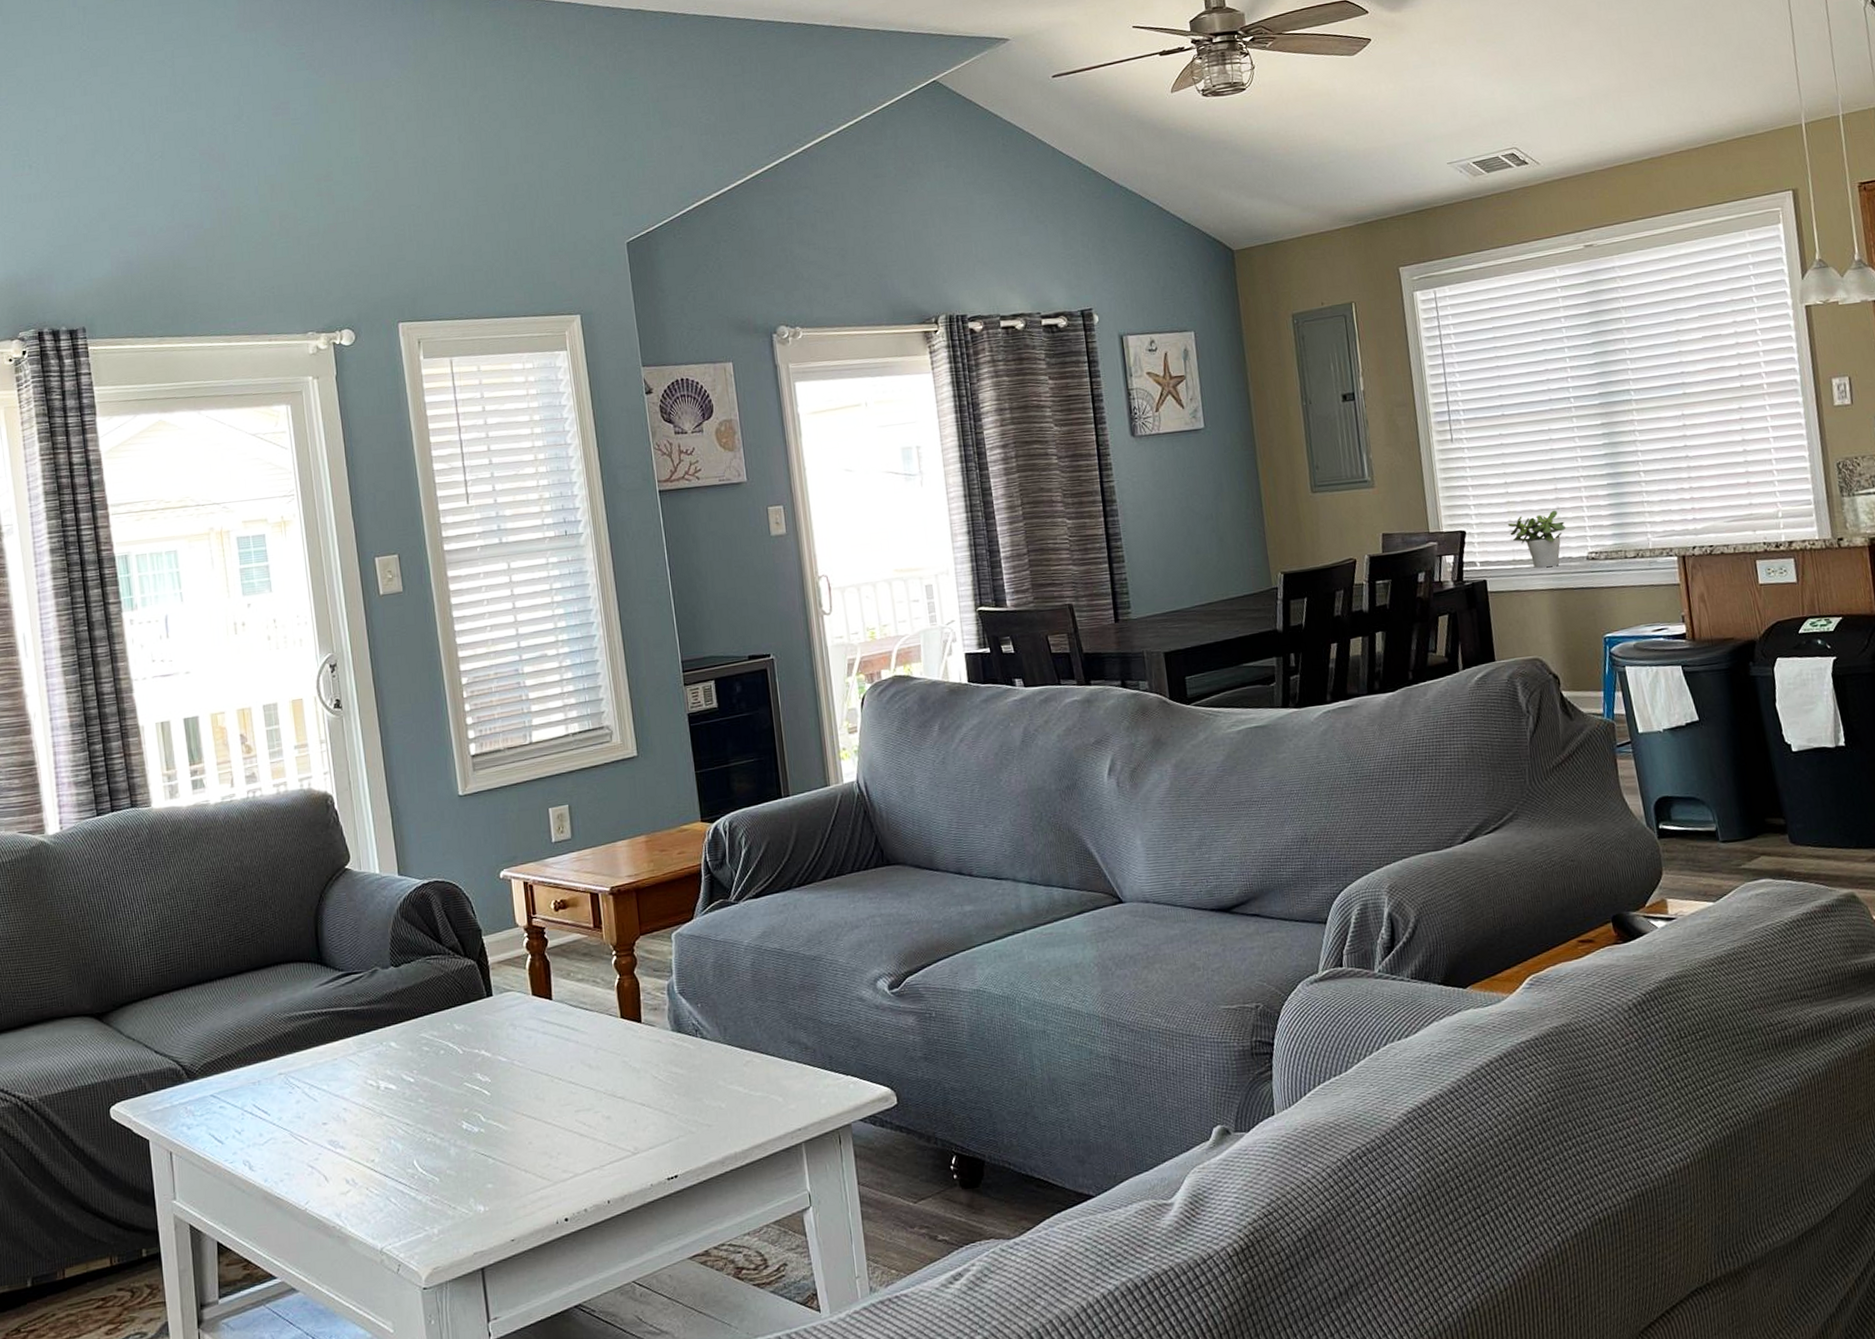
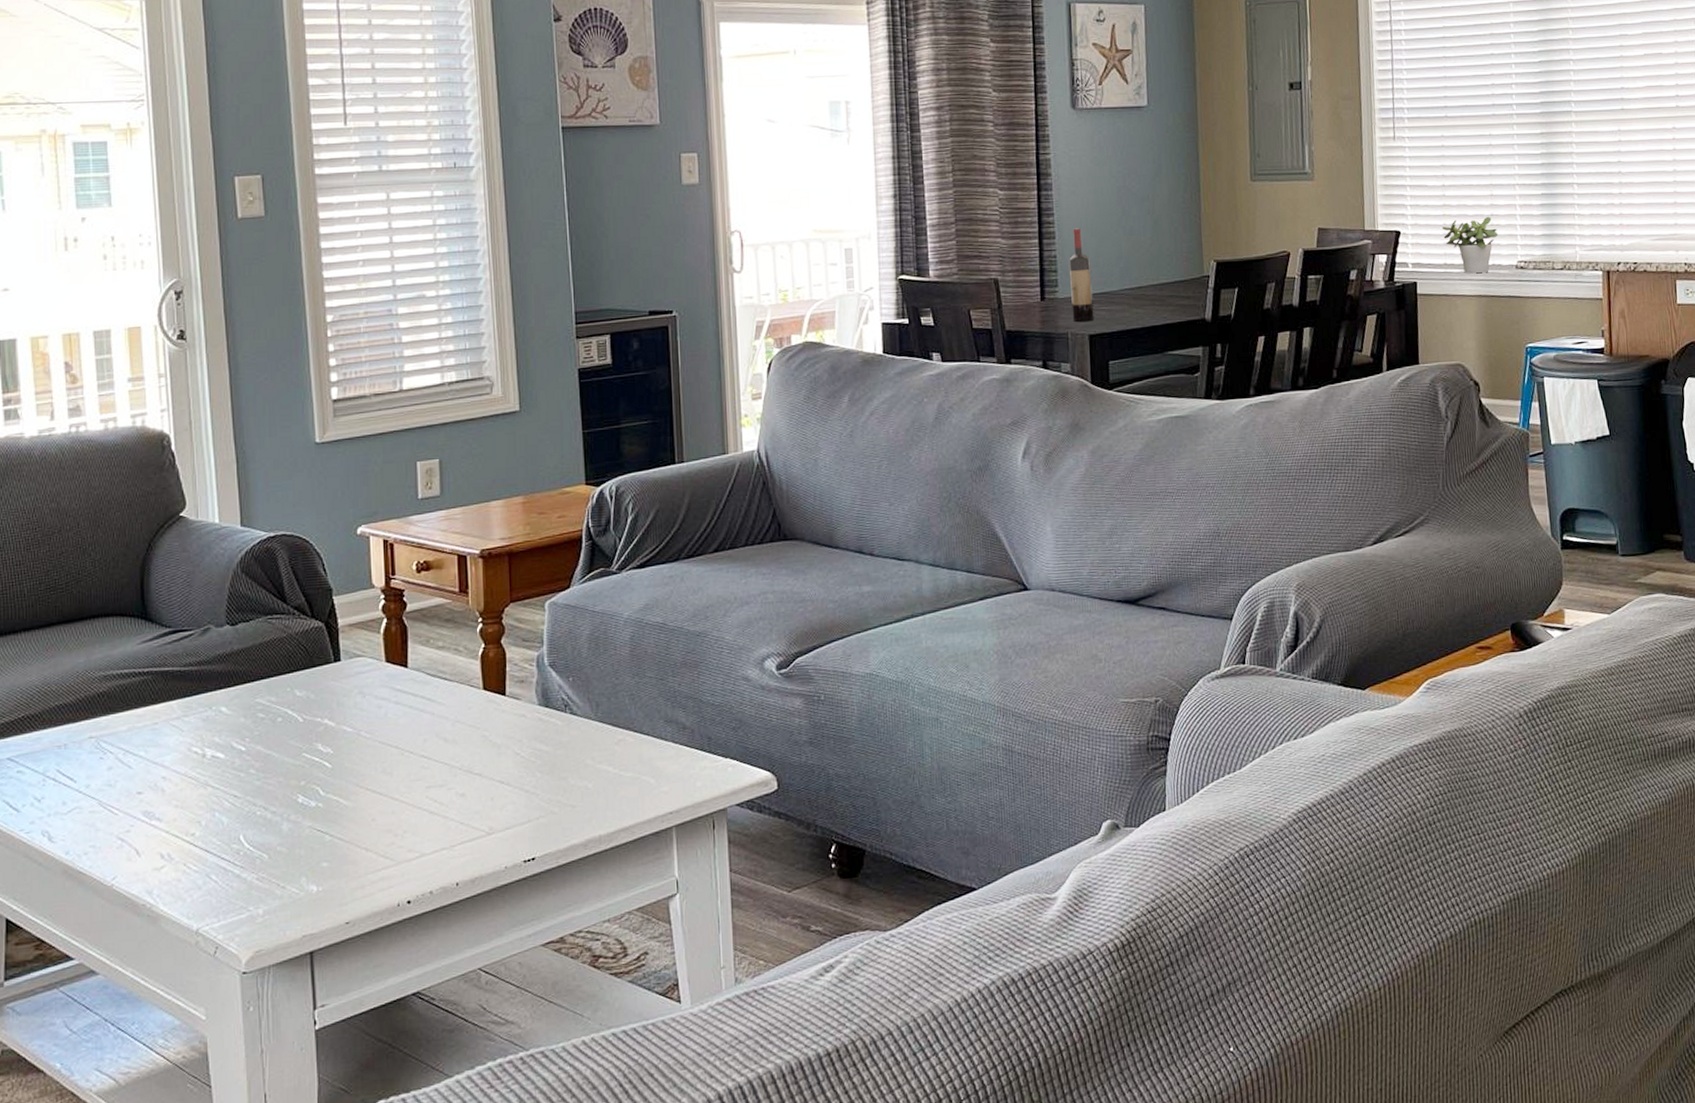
wine bottle: none [1138,550,1168,642] -> present [1068,228,1094,323]

